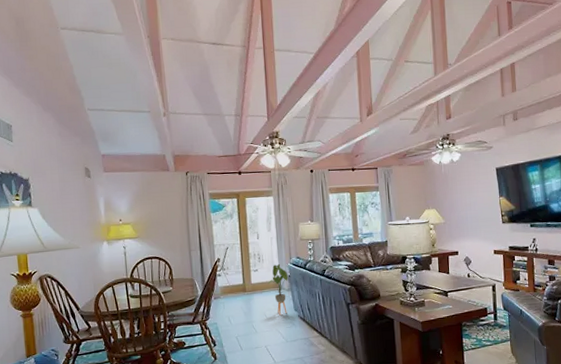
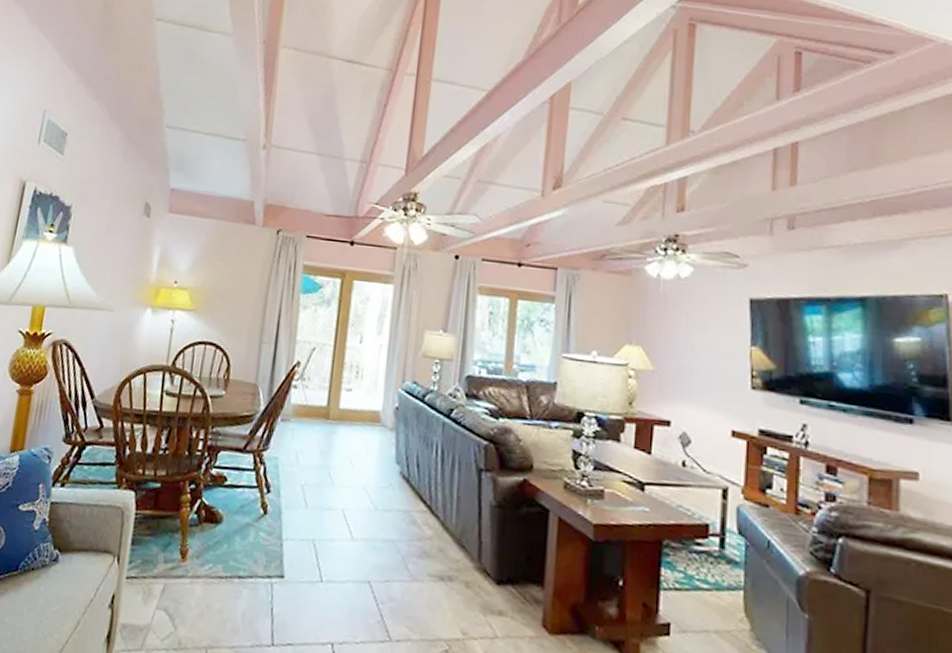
house plant: present [268,263,291,316] -> none [363,386,401,467]

